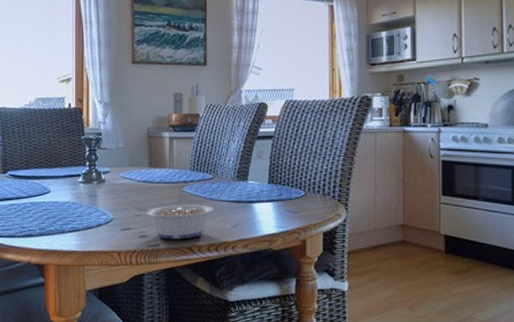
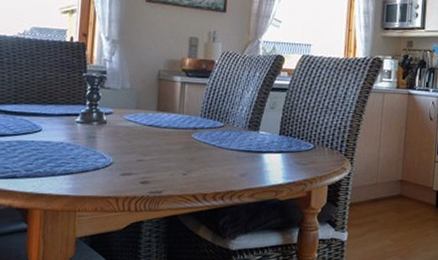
legume: present [132,204,213,240] -> none [135,150,222,187]

